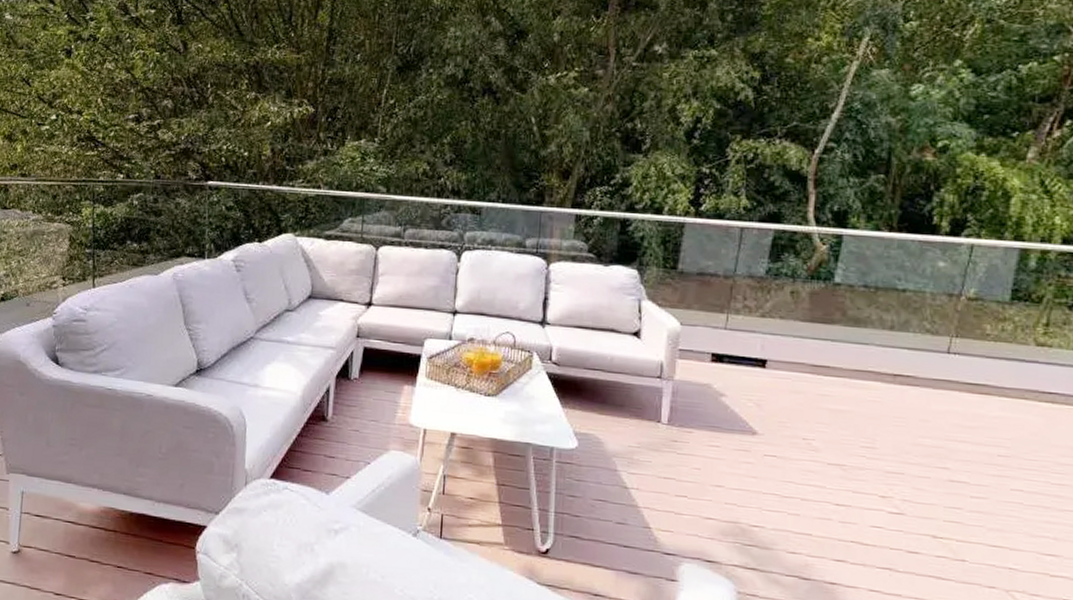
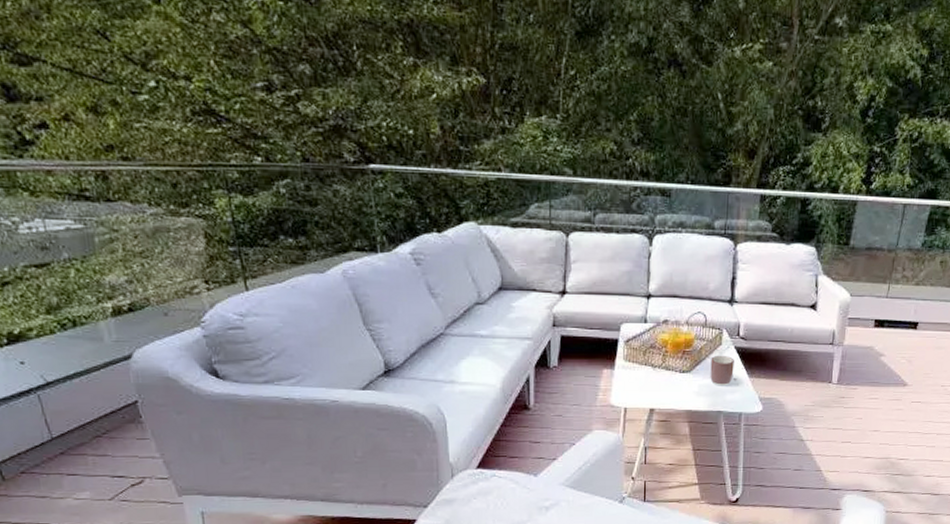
mug: none [518,380,546,415] -> present [710,355,734,386]

